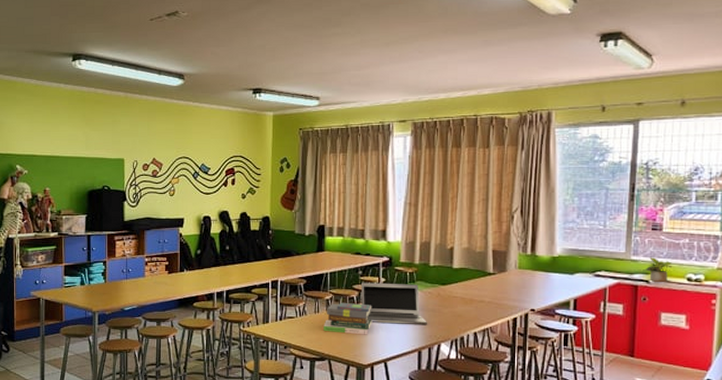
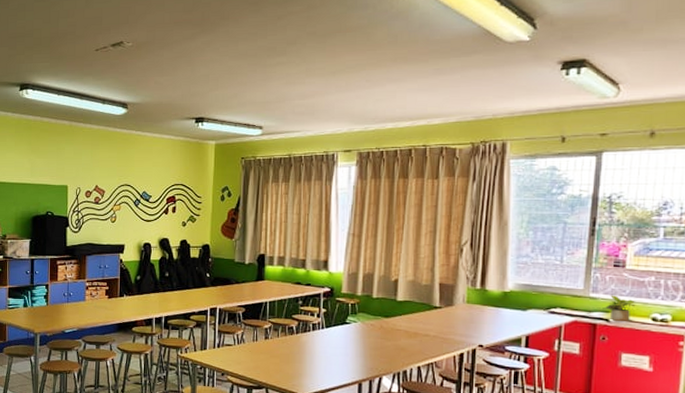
books: present [323,302,372,335] -> none [261,331,312,365]
laptop: present [362,282,427,324] -> none [301,312,368,357]

